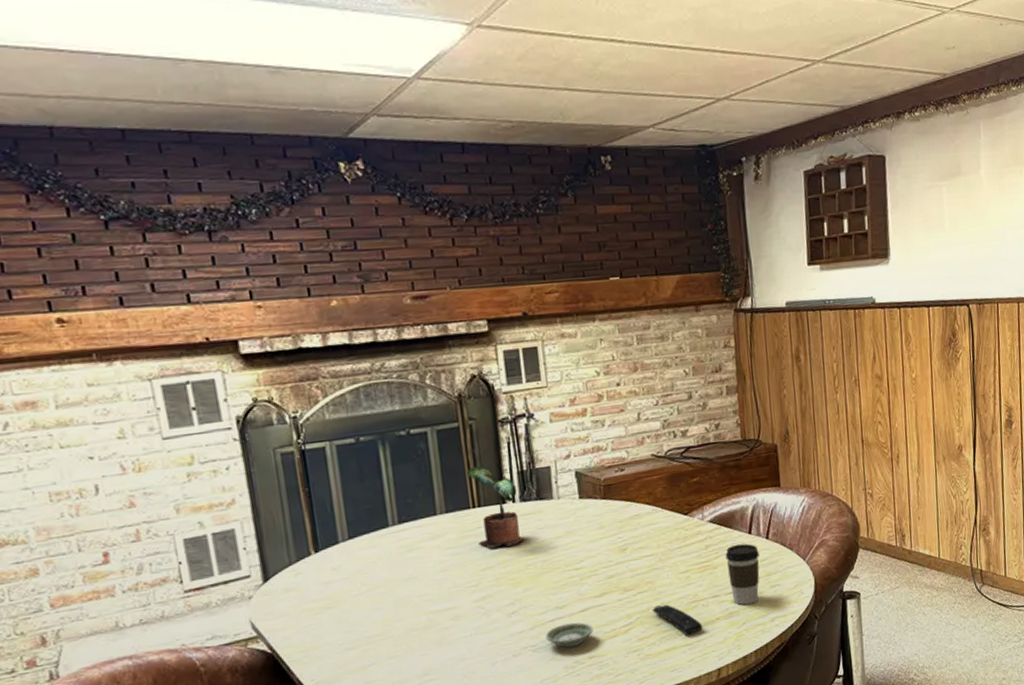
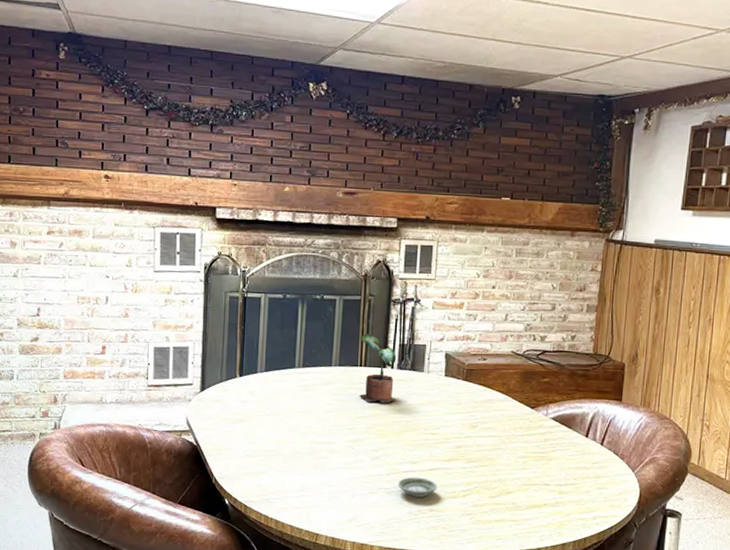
remote control: present [652,604,703,636] -> none [489,480,531,512]
coffee cup: present [725,543,760,606] -> none [561,444,592,499]

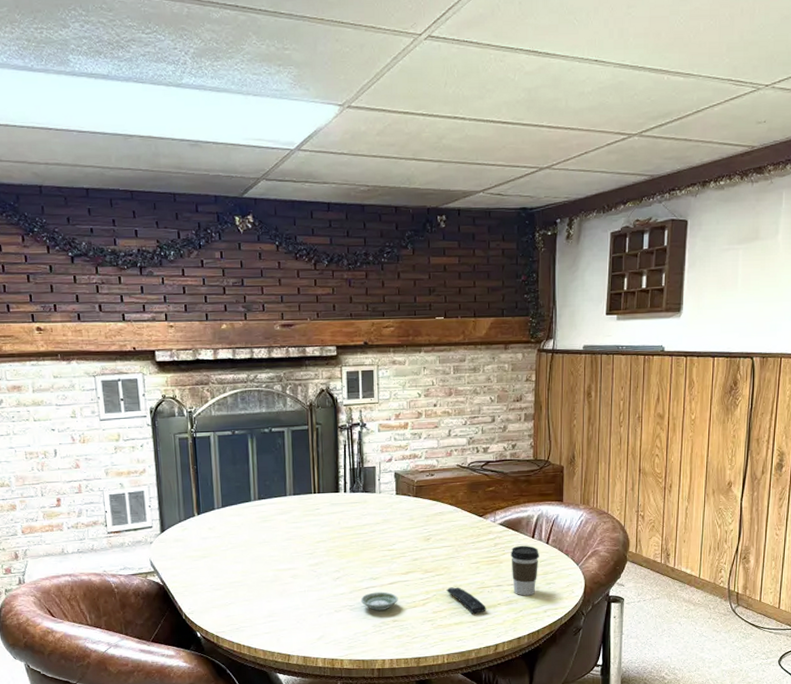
potted plant: present [359,333,396,403] -> none [311,461,350,527]
remote control: none [489,480,531,512] -> present [446,587,486,614]
coffee cup: none [561,444,592,499] -> present [511,546,539,596]

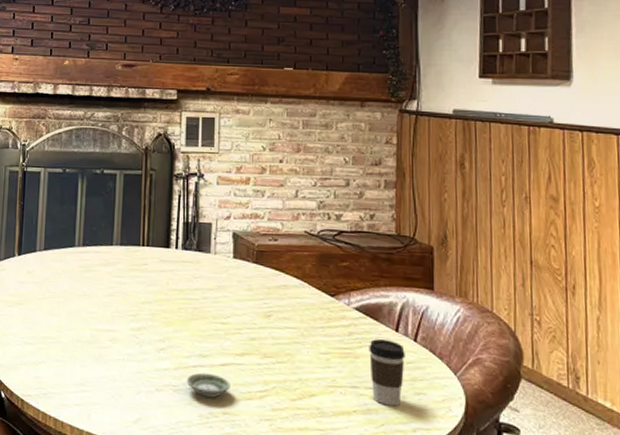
remote control: present [446,587,486,614] -> none [288,380,338,420]

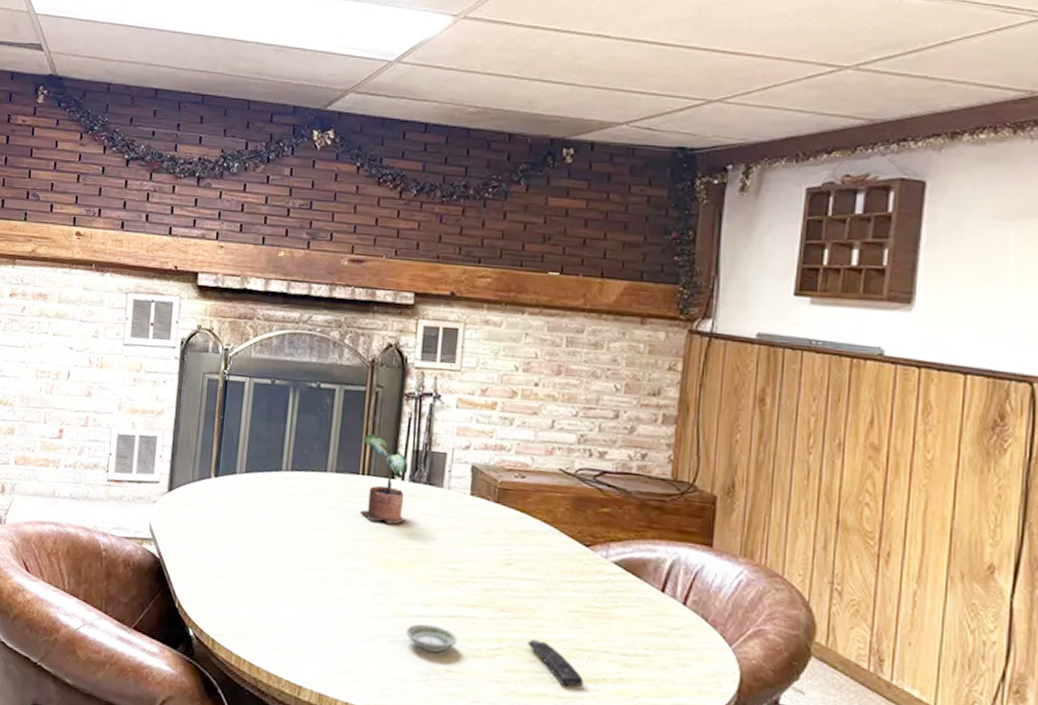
potted plant: none [141,210,181,287] -> present [360,433,409,524]
remote control: none [288,380,338,420] -> present [527,639,584,687]
coffee cup: present [369,339,405,406] -> none [626,599,671,678]

